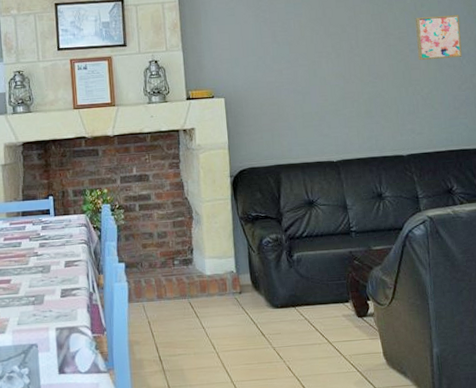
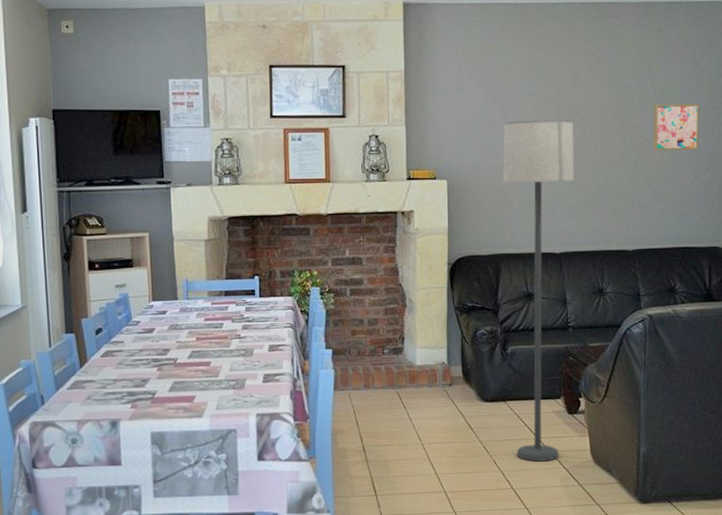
lamp: none [274,37,352,366] -> present [503,120,575,462]

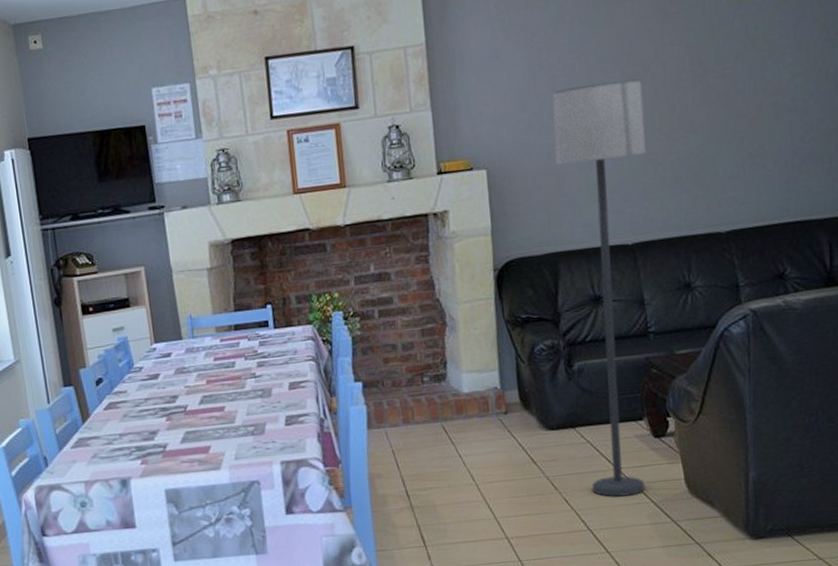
wall art: present [653,104,700,150] -> none [745,38,809,104]

